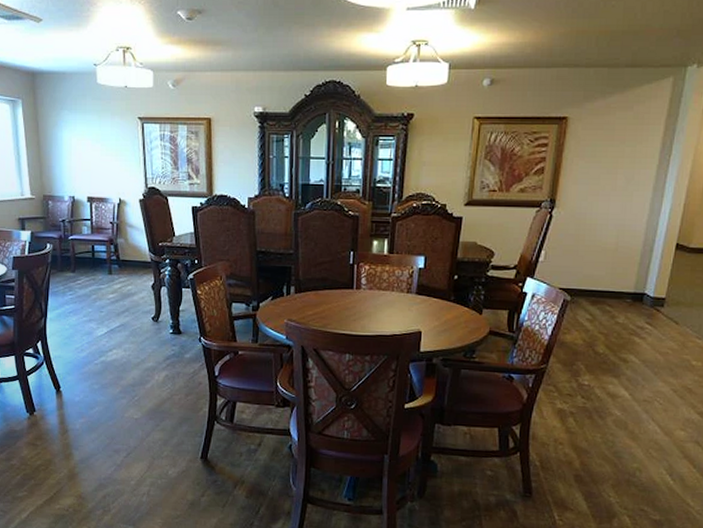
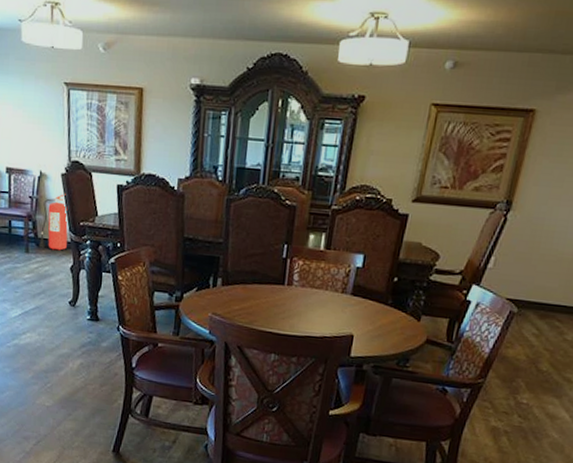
fire extinguisher: none [121,218,148,271] -> present [38,194,68,251]

